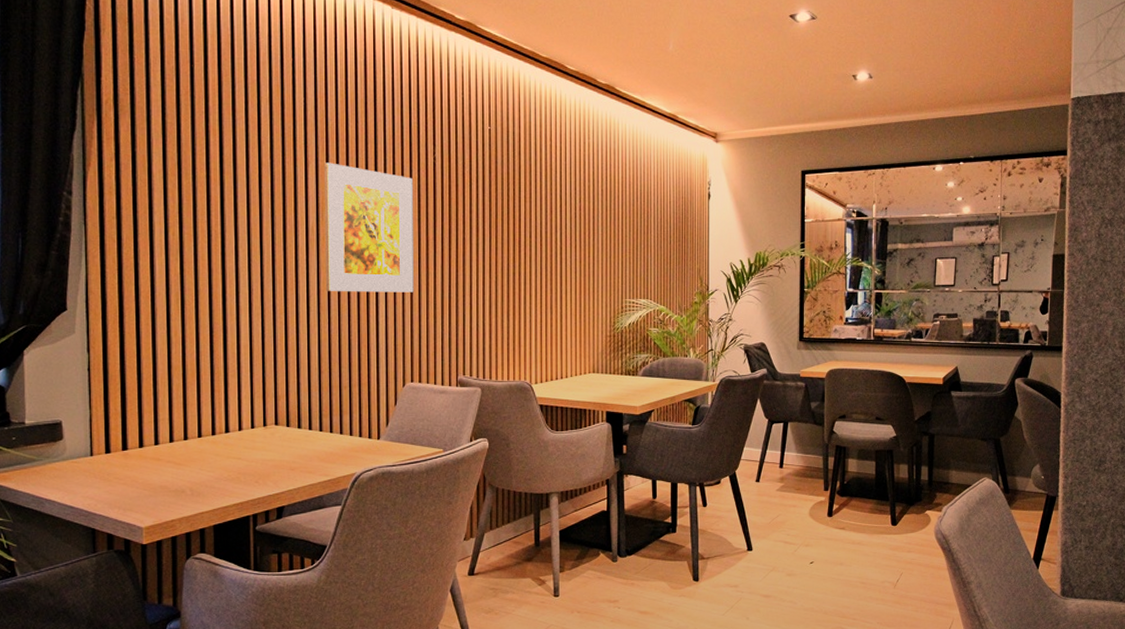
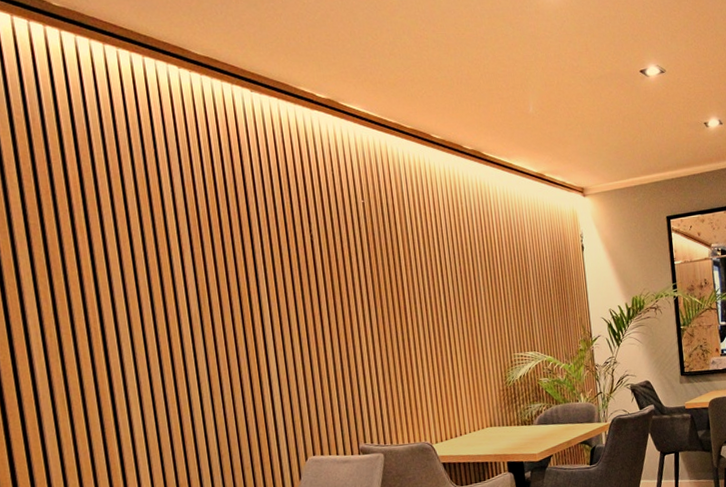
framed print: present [325,162,414,293] -> none [200,249,306,376]

